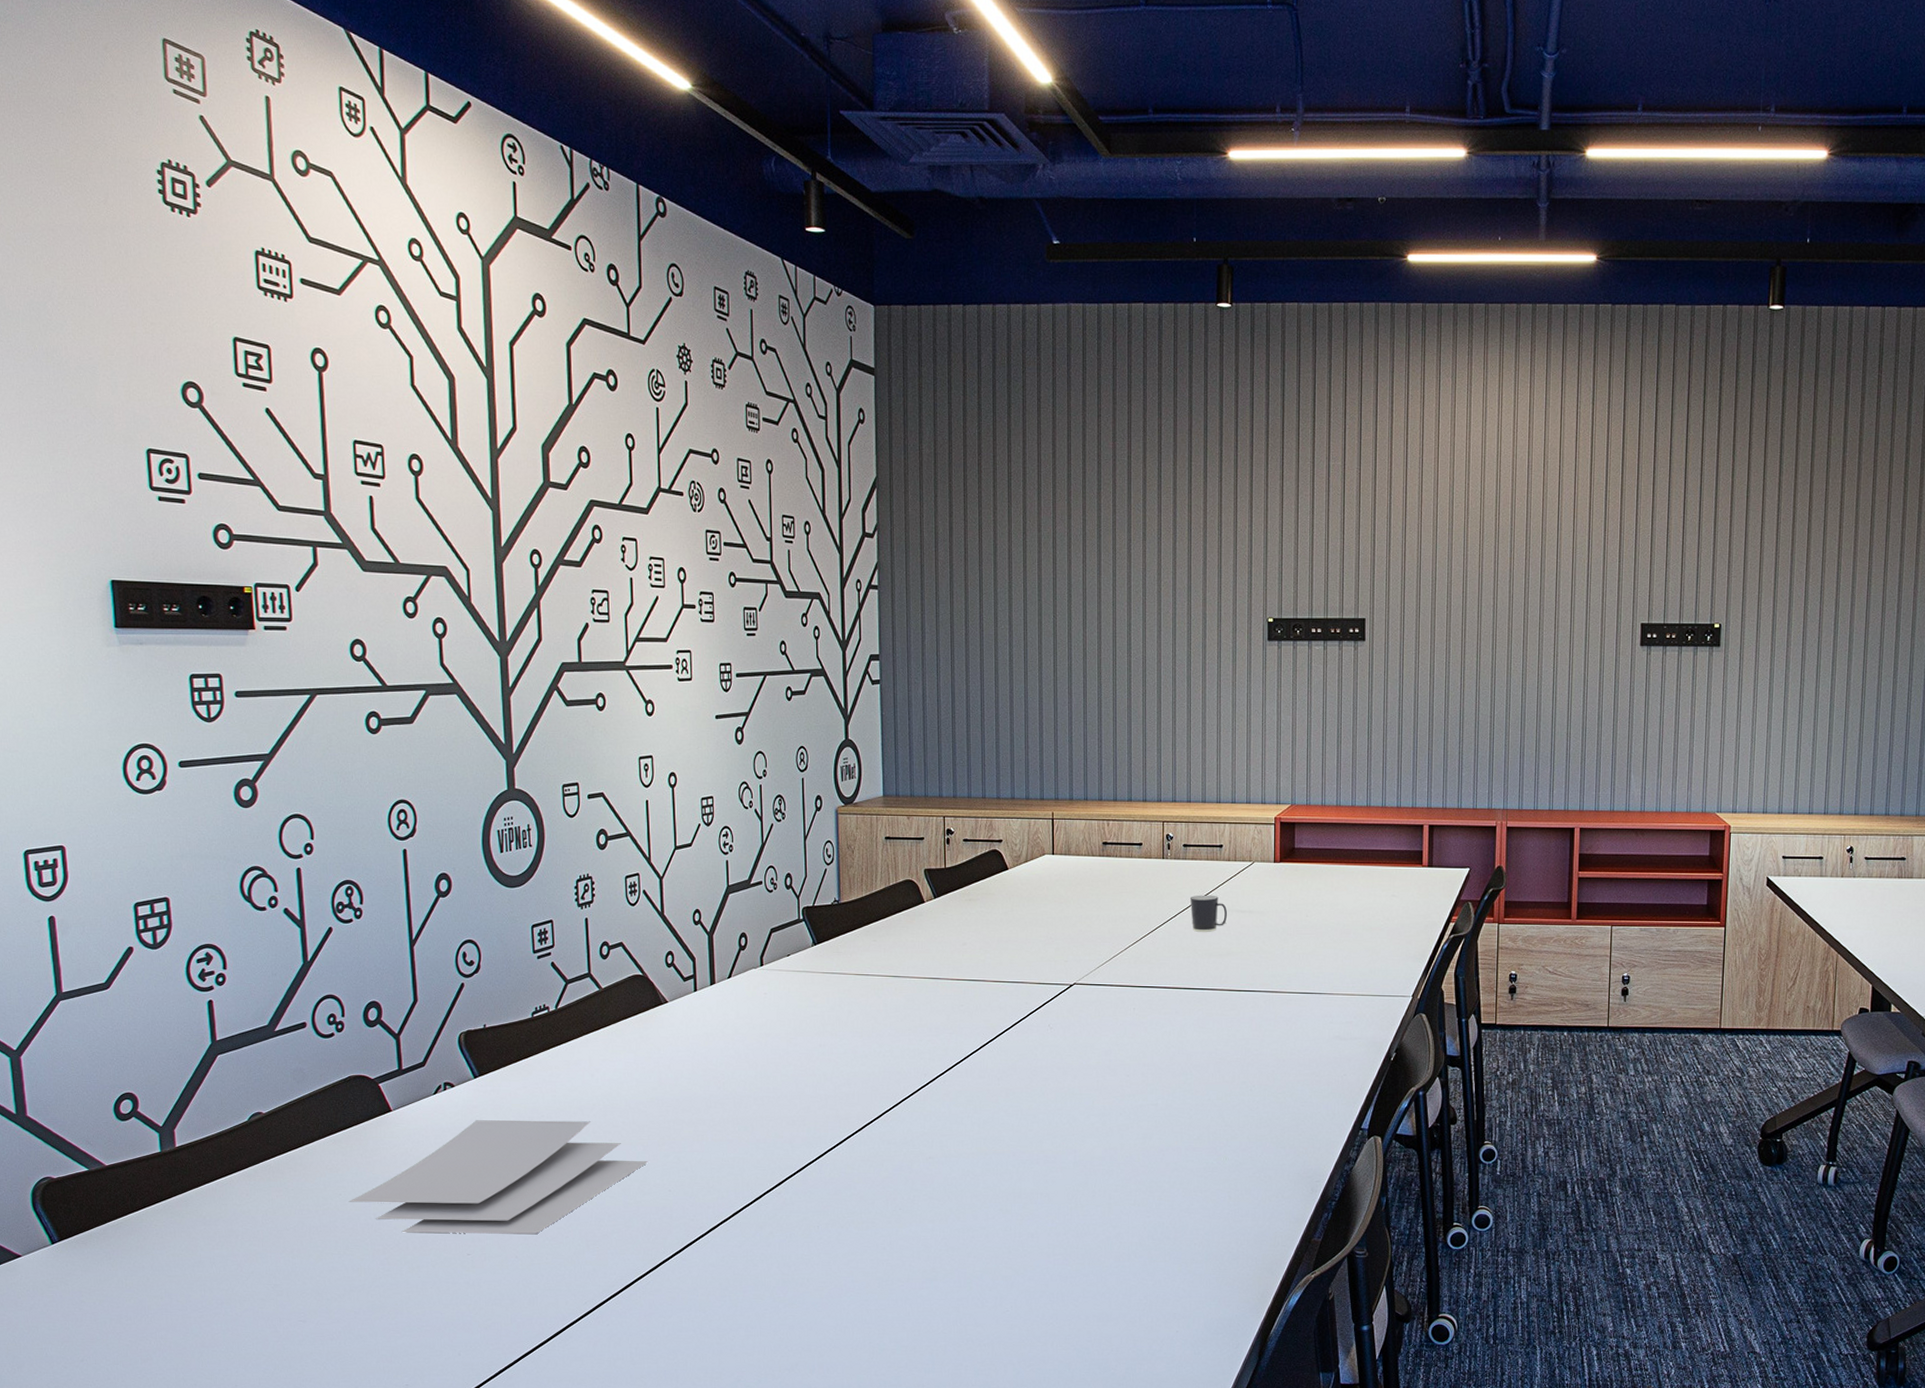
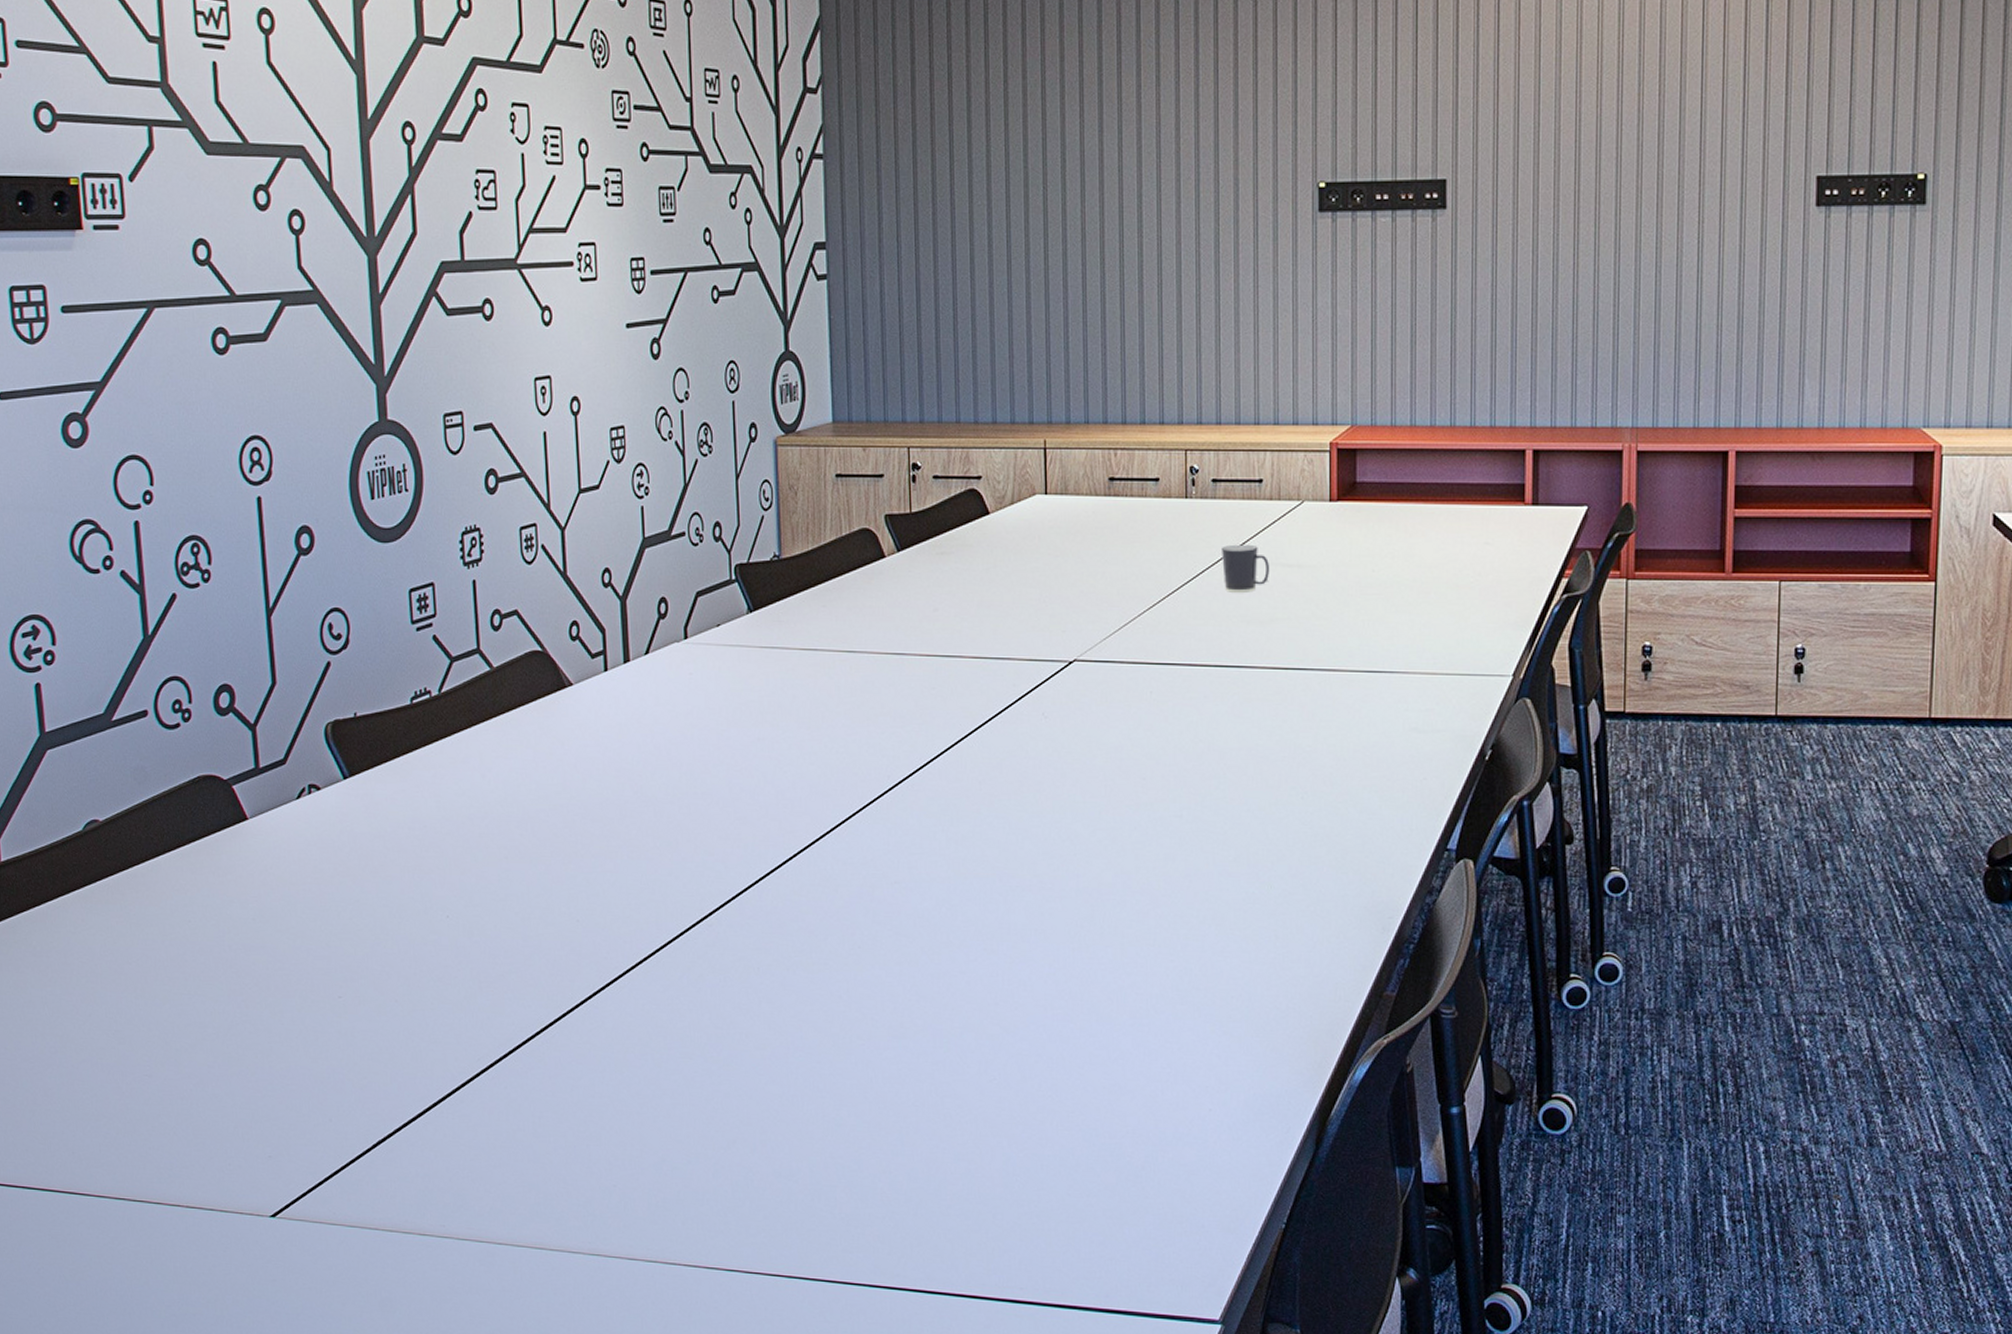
papers: present [348,1120,649,1234] -> none [199,831,552,973]

